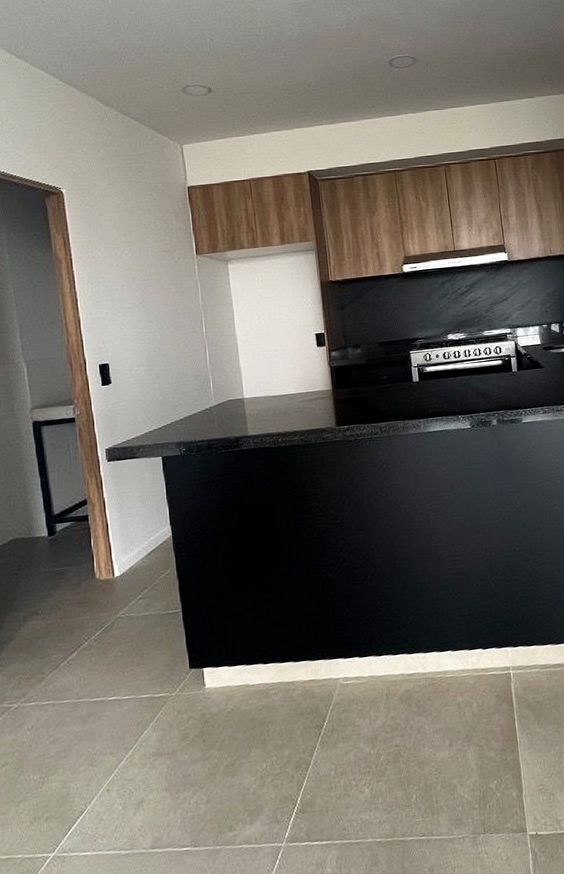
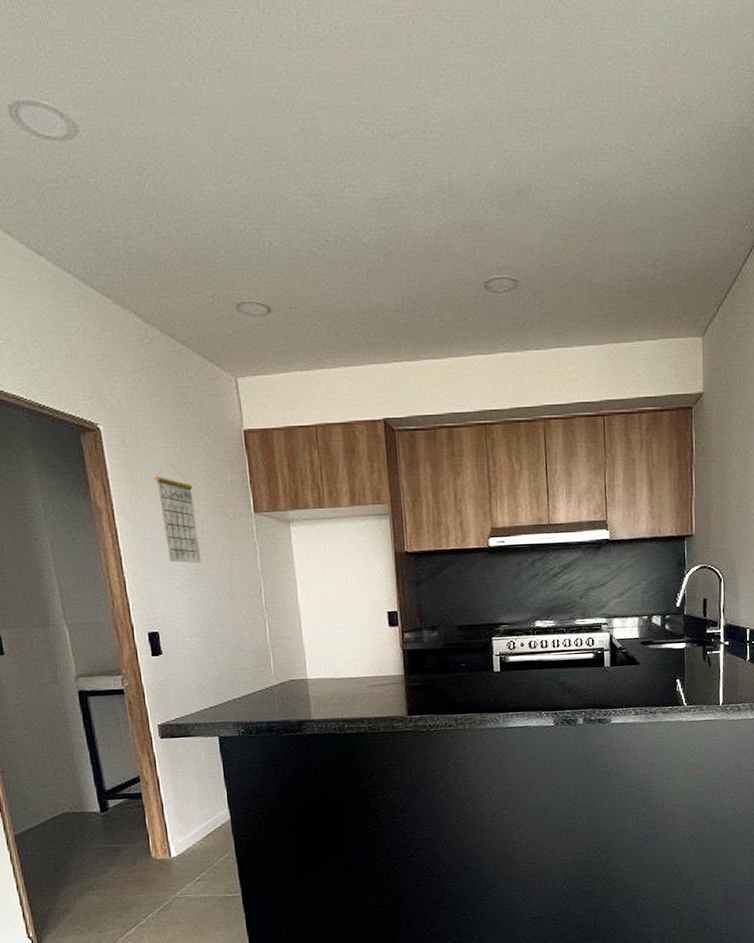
calendar: none [109,217,149,301] -> present [154,463,202,564]

